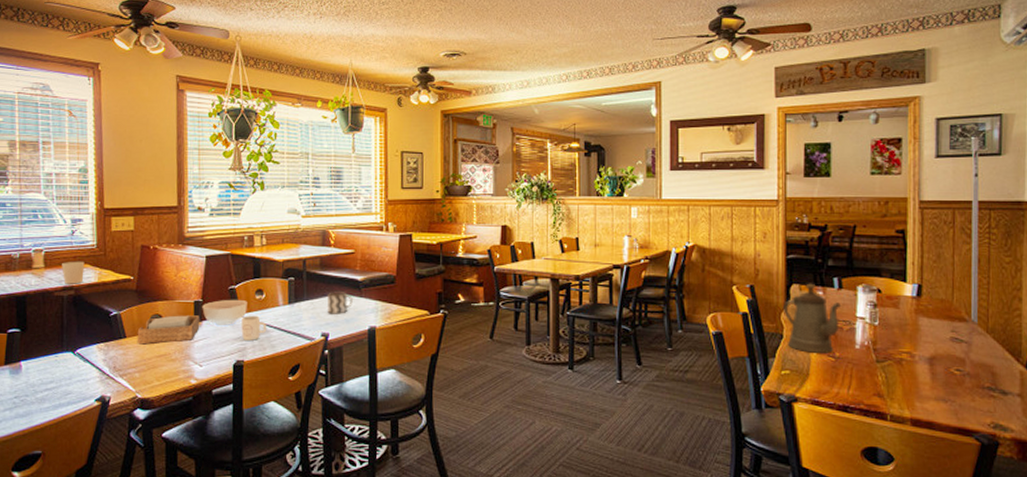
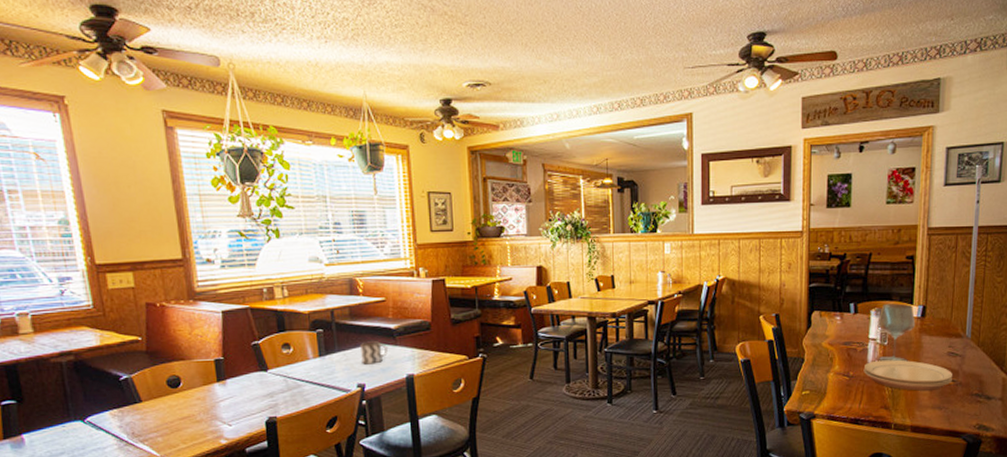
dixie cup: present [62,261,85,284] -> none [54,323,83,349]
napkin holder: present [137,315,200,345] -> none [153,374,224,408]
bowl: present [202,299,247,327] -> none [224,355,275,384]
mug: present [241,315,267,341] -> none [269,370,299,396]
coffee pot: present [782,283,842,353] -> none [804,309,857,374]
plate: none [851,342,958,379] -> present [863,359,952,391]
wine glass: none [866,280,911,345] -> present [877,303,916,362]

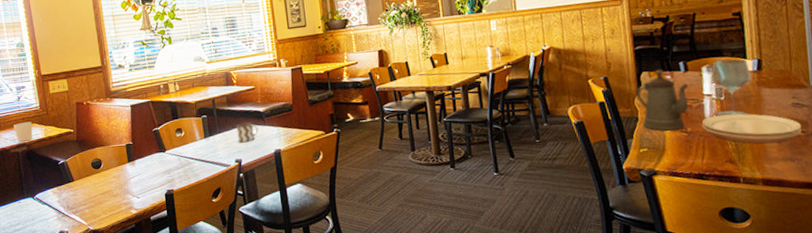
dixie cup: none [54,323,83,349] -> present [14,121,33,142]
coffee pot: none [804,309,857,374] -> present [635,69,689,131]

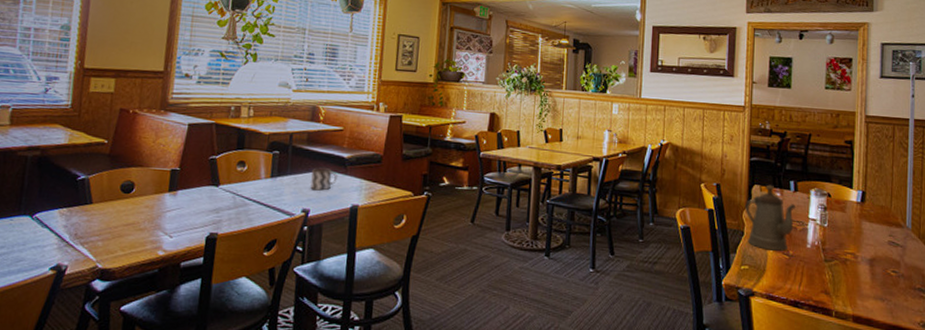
dixie cup: present [14,121,33,142] -> none [29,120,56,145]
plate: present [701,113,802,144] -> none [803,242,894,280]
wine glass: present [710,58,752,116] -> none [817,185,855,246]

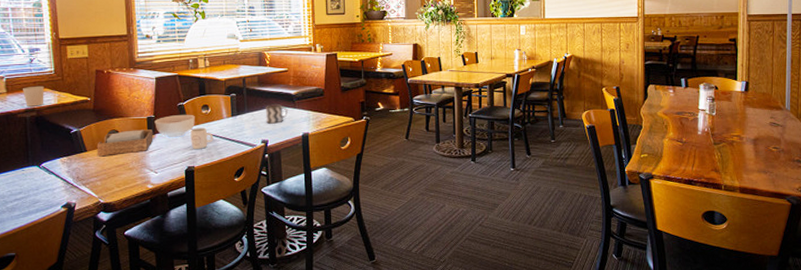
dixie cup: none [29,120,56,145] -> present [23,86,44,107]
napkin holder: none [103,183,176,212] -> present [96,129,154,157]
bowl: none [178,169,228,197] -> present [154,114,195,138]
mug: none [218,187,246,213] -> present [190,127,214,149]
coffee pot: present [744,184,797,251] -> none [641,83,688,139]

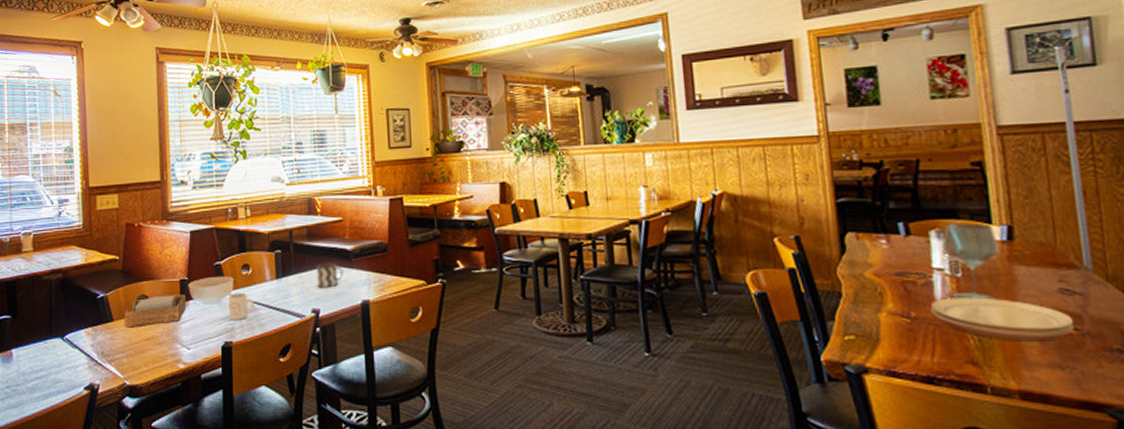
dixie cup: present [23,86,44,107] -> none [50,242,72,267]
plate: none [695,128,775,156] -> present [930,297,1074,341]
wine glass: none [706,79,740,130] -> present [942,222,1001,300]

